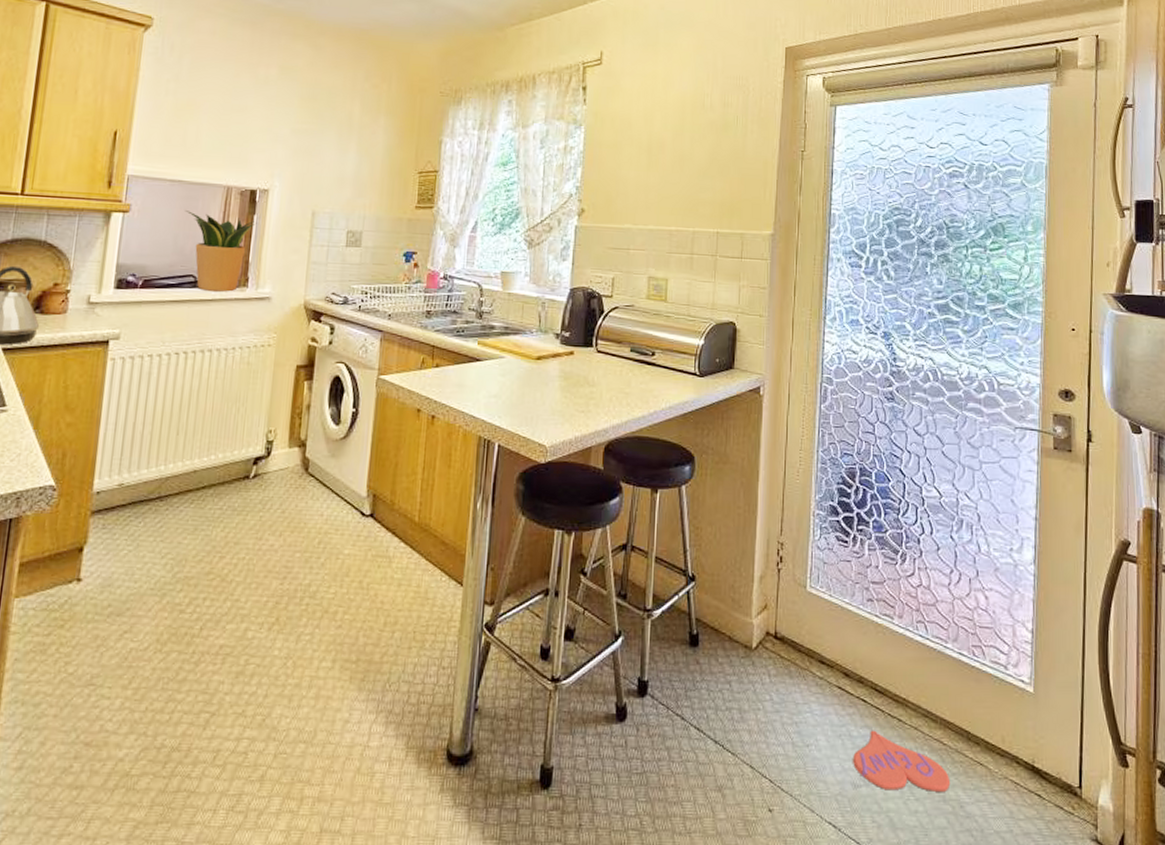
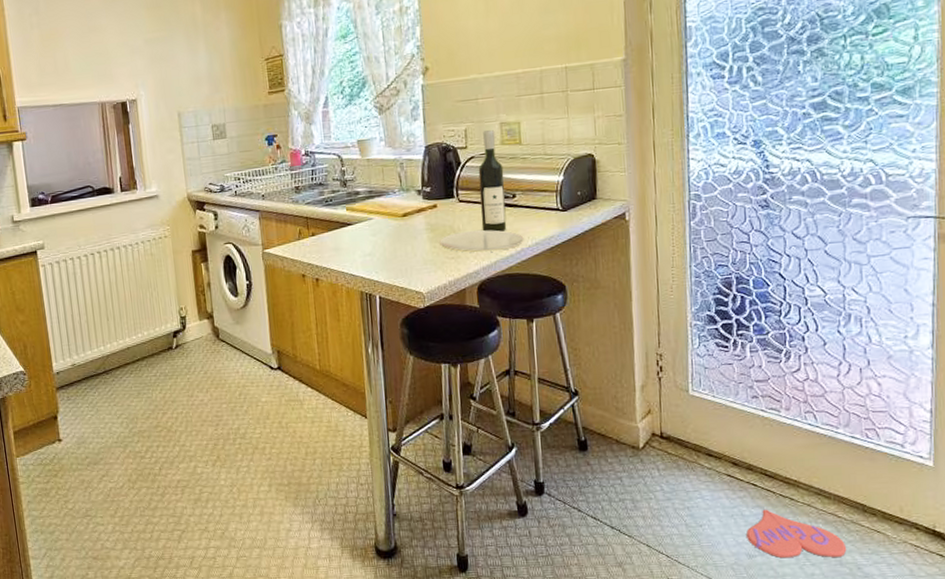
potted plant: present [185,210,254,292] -> none [71,129,131,198]
plate: none [571,384,658,411] -> present [439,229,524,253]
bottle: none [617,281,646,390] -> present [478,129,507,232]

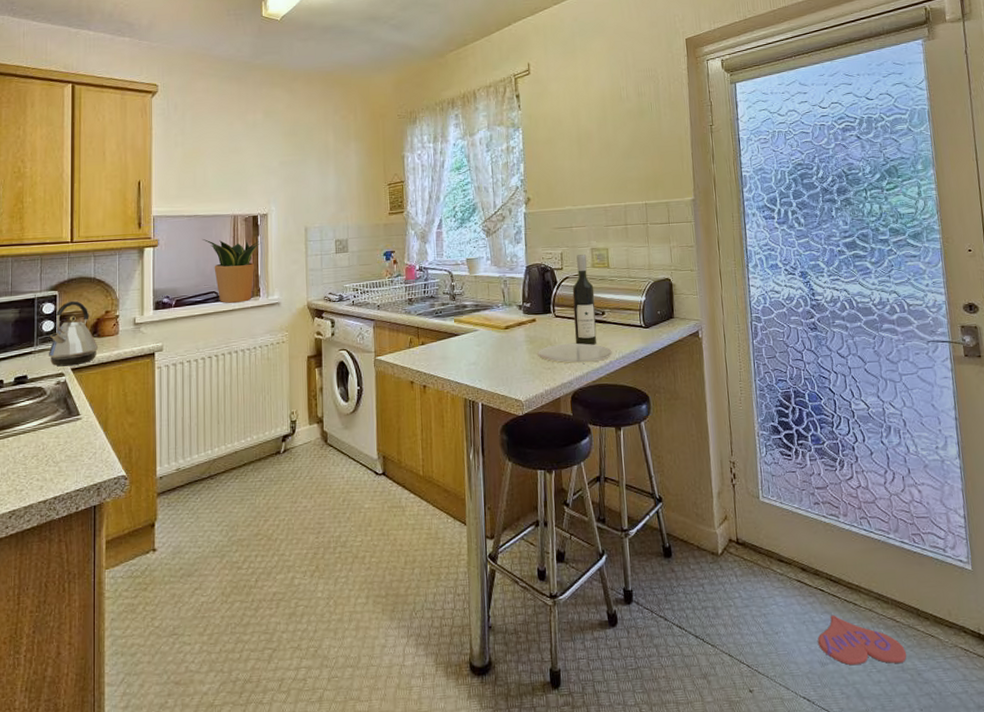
potted plant: none [71,129,131,198] -> present [202,239,259,303]

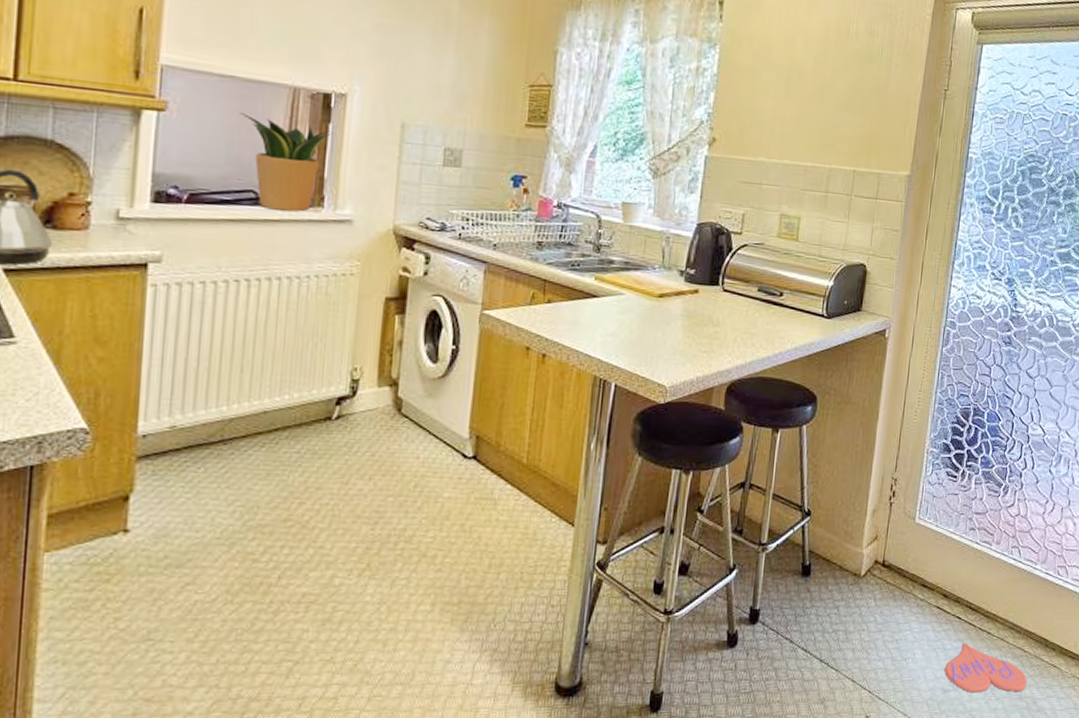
plate: present [537,343,612,364] -> none [694,324,784,351]
bottle: present [572,253,597,345] -> none [742,218,776,330]

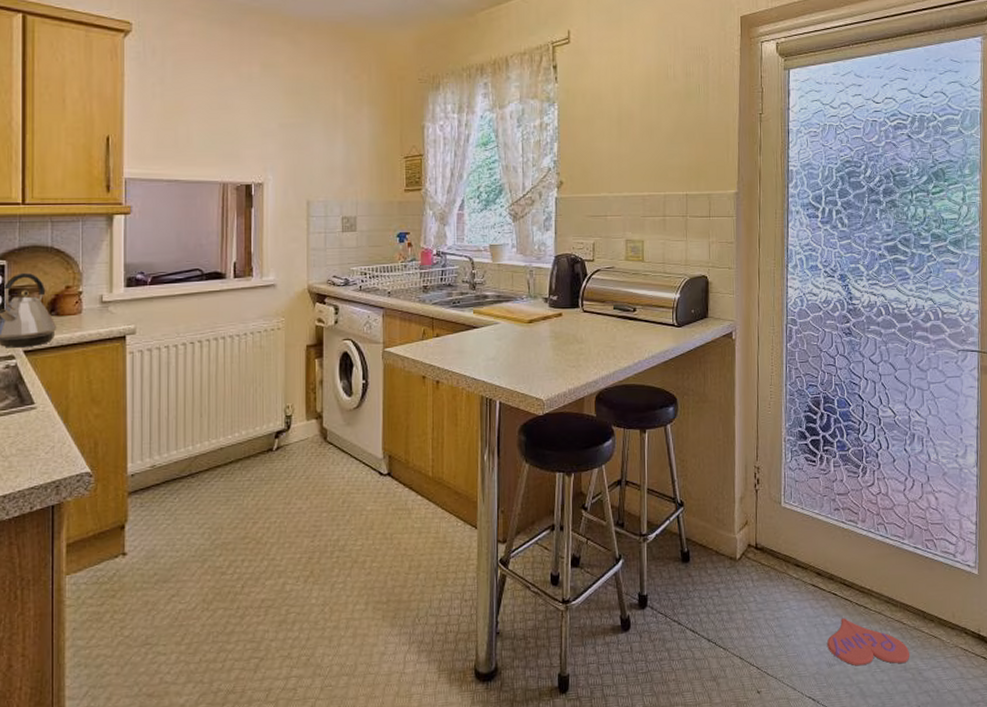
potted plant: present [240,113,330,212] -> none [184,208,253,283]

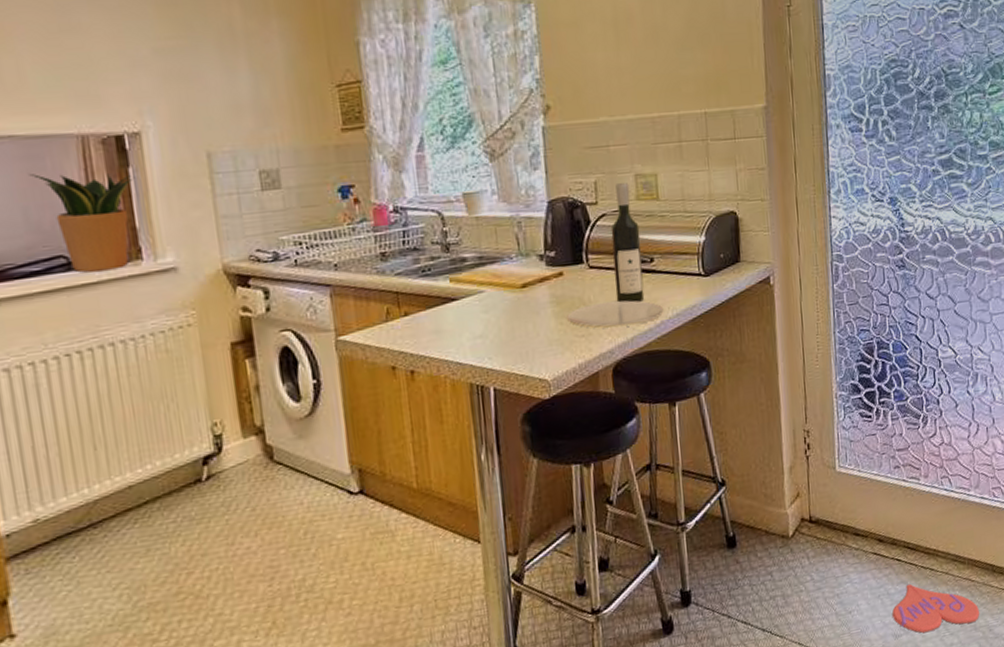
potted plant: none [184,208,253,283] -> present [29,174,132,273]
plate: none [562,340,642,363] -> present [567,300,664,329]
bottle: none [603,245,627,343] -> present [611,182,645,303]

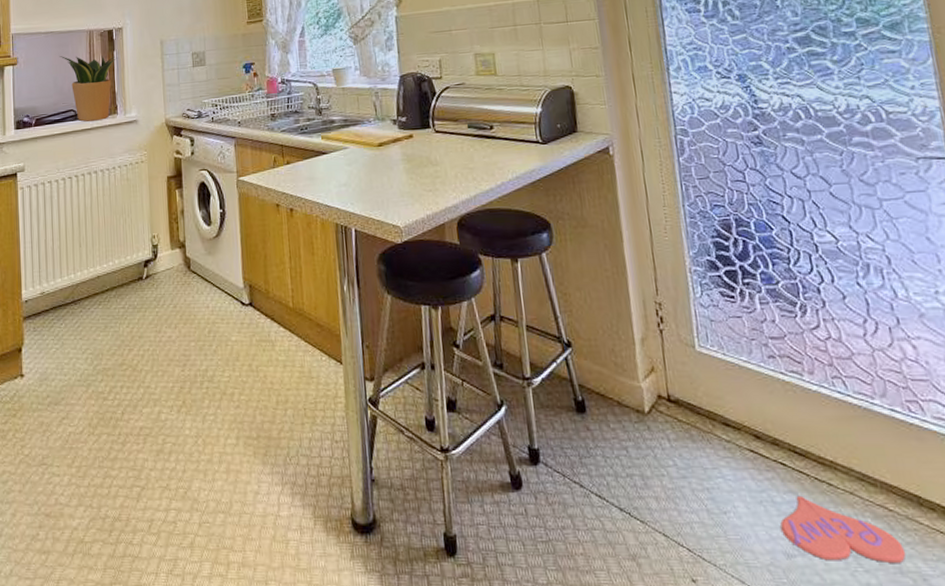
plate: present [567,300,664,329] -> none [416,161,504,186]
bottle: present [611,182,645,303] -> none [454,60,486,164]

